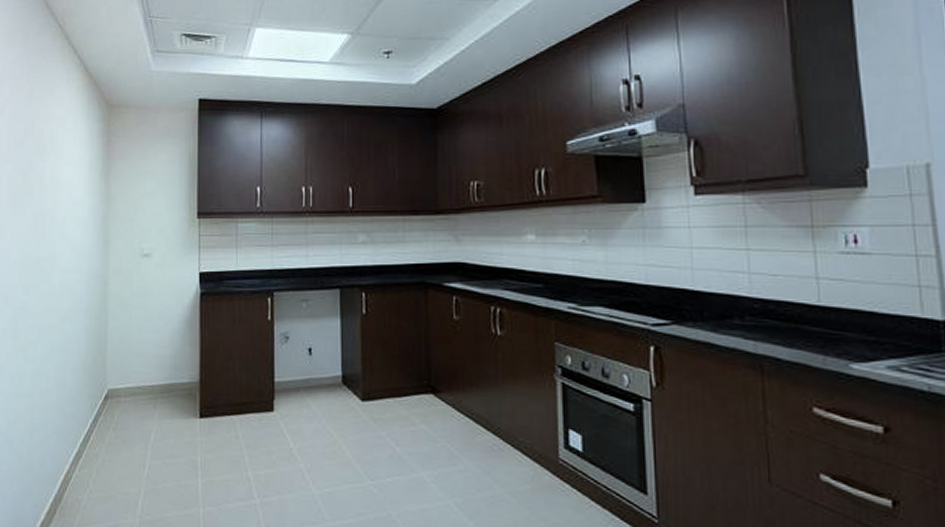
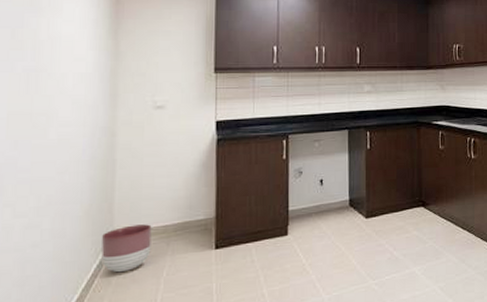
planter: none [96,381,140,432] -> present [101,224,152,273]

